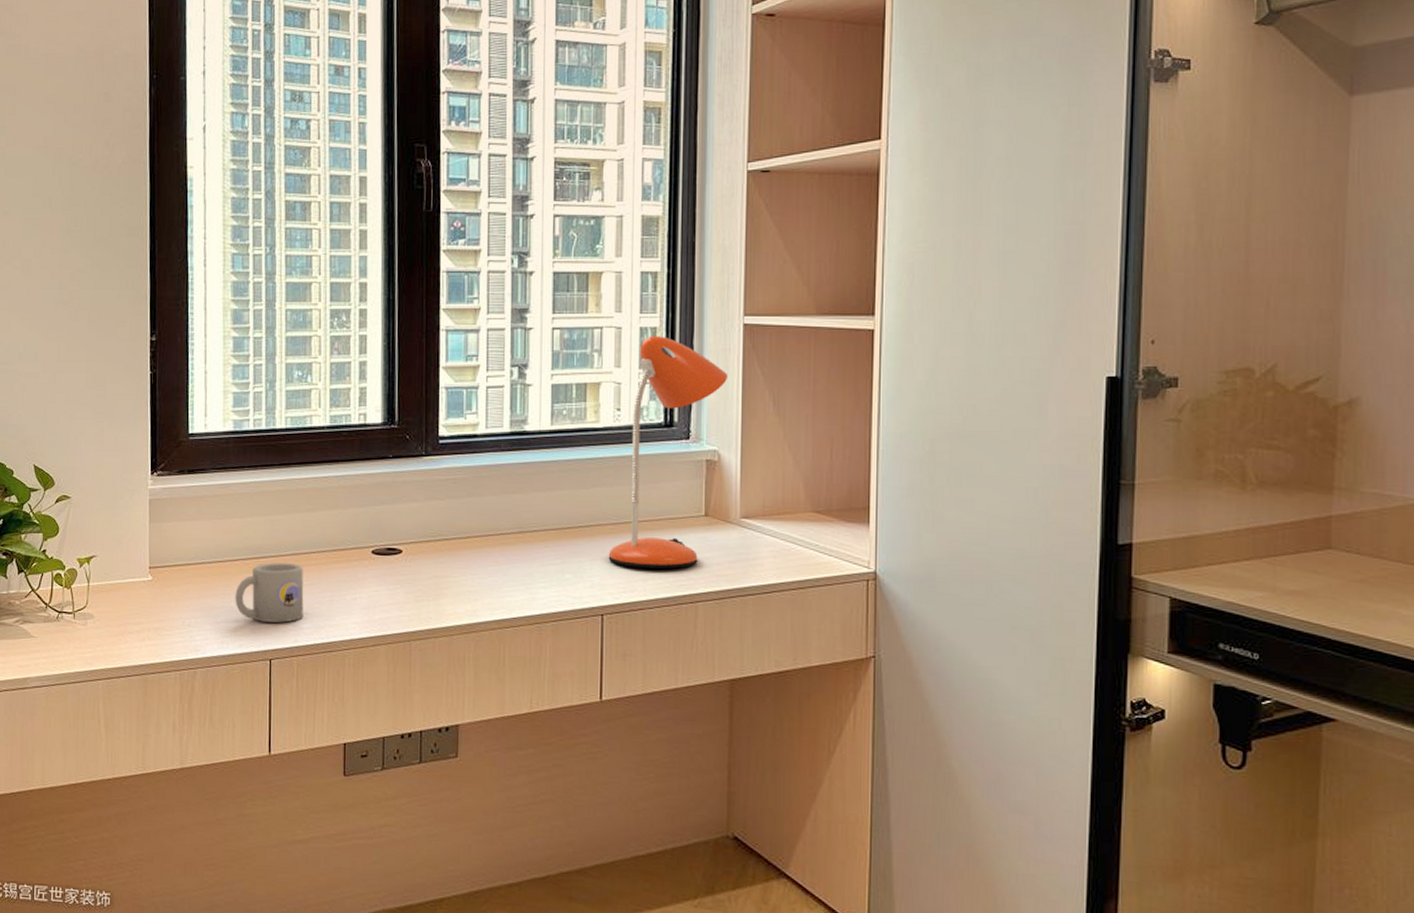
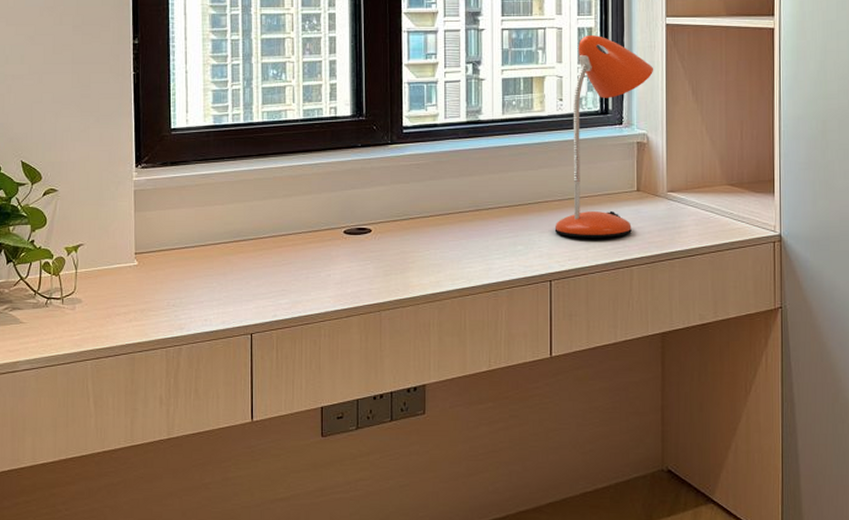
mug: present [235,563,304,623] -> none [217,245,282,299]

